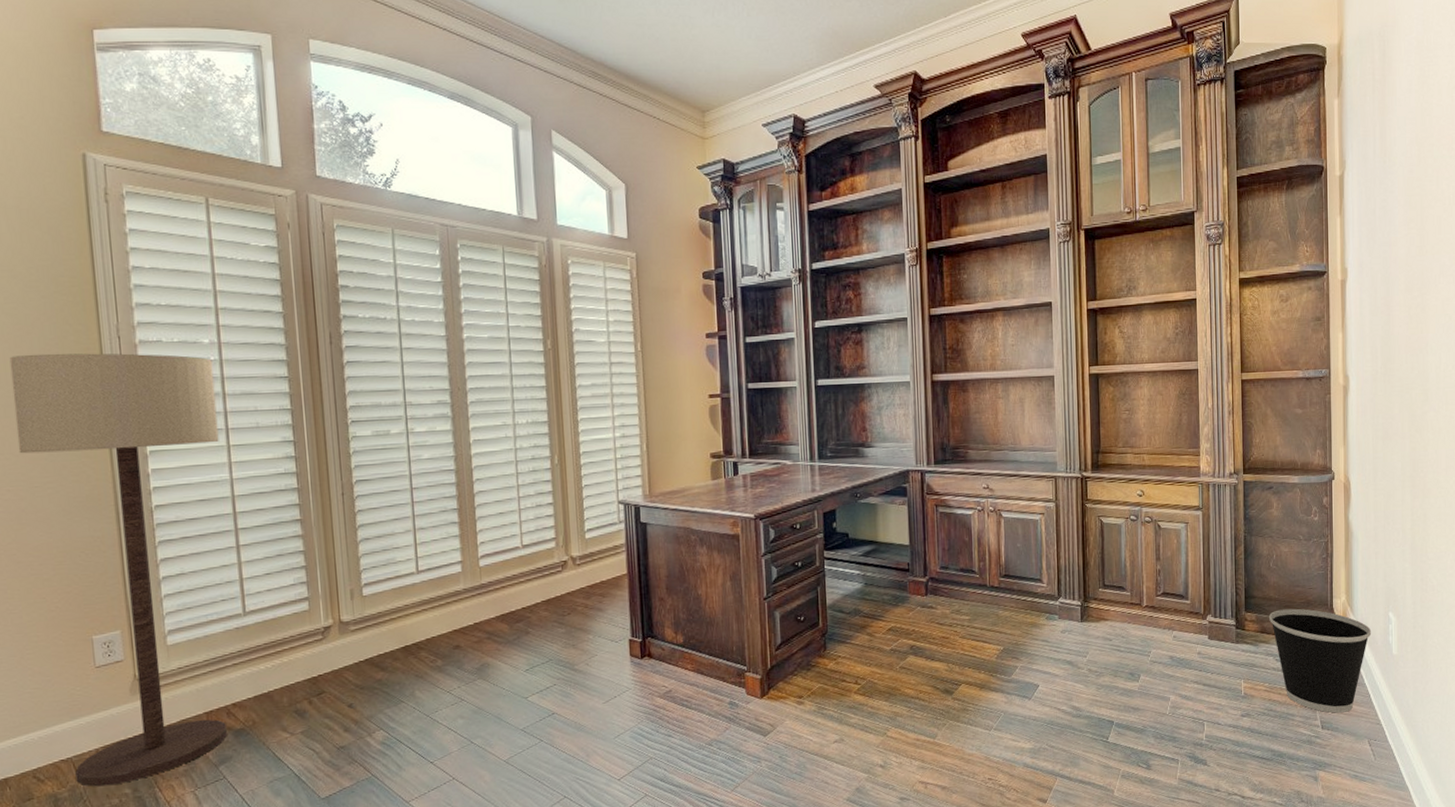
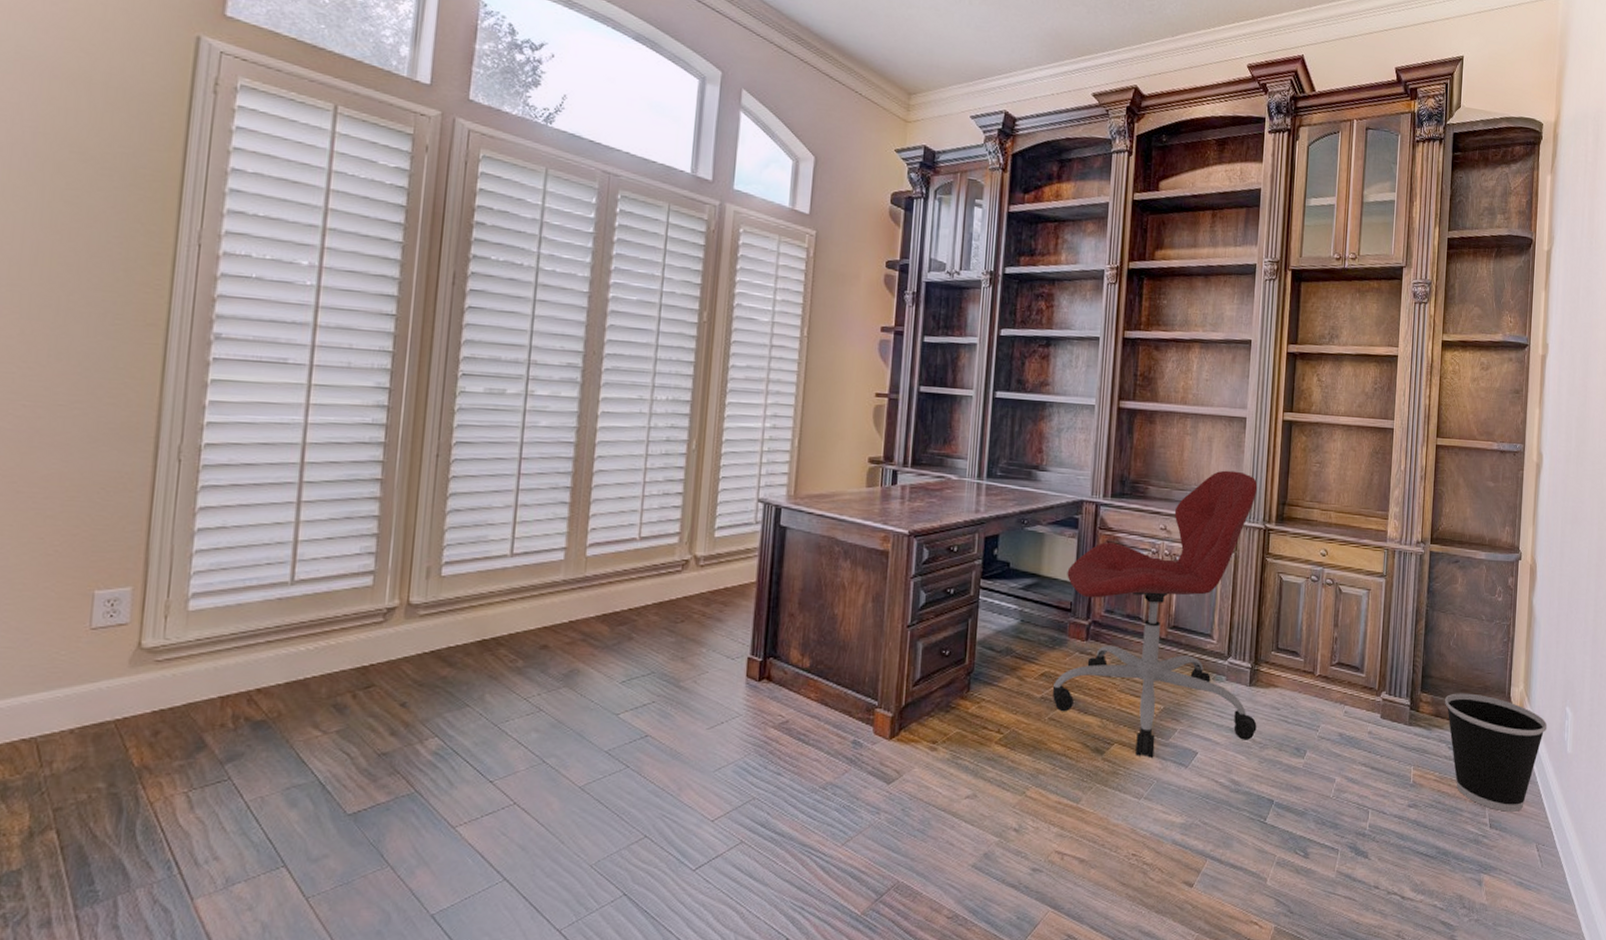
floor lamp: present [9,353,227,787] -> none [36,250,308,777]
office chair: none [900,427,1092,694] -> present [1052,470,1258,758]

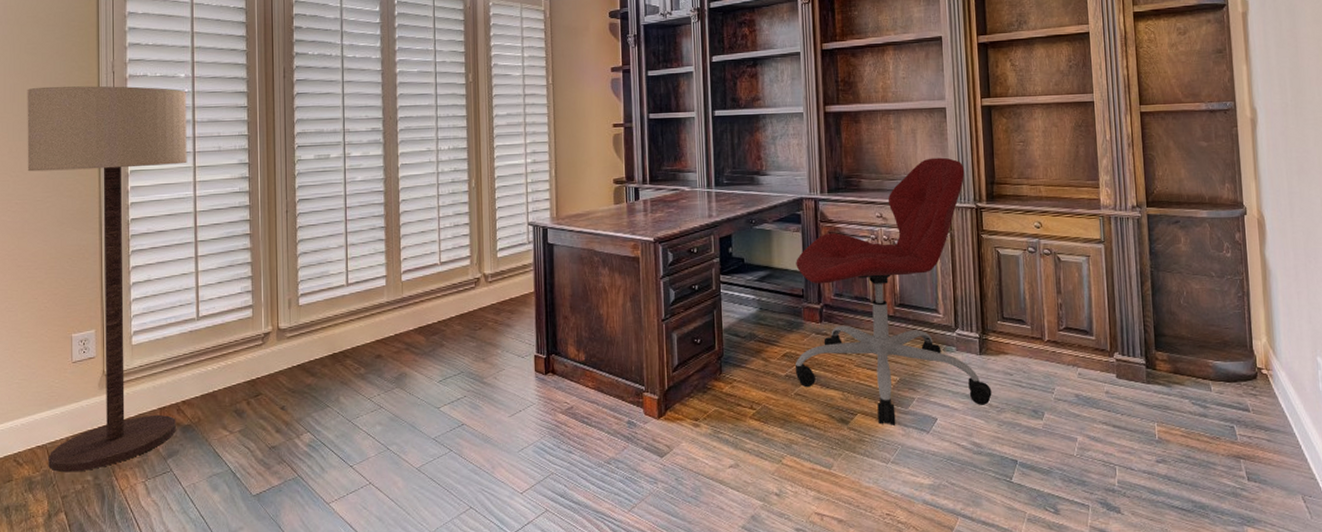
floor lamp: none [36,250,308,777] -> present [27,86,187,473]
wastebasket: present [1445,693,1548,812] -> none [1182,349,1299,464]

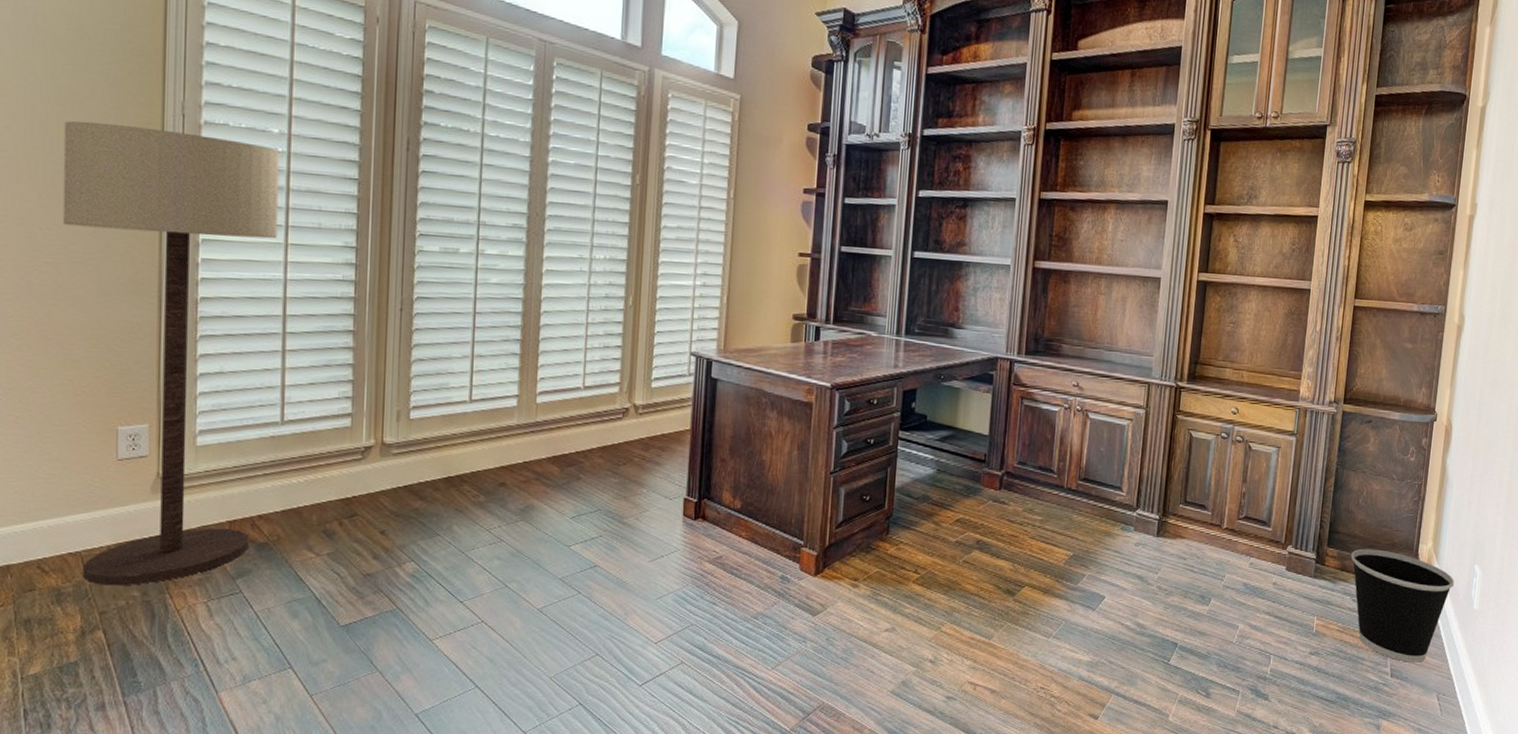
office chair: present [795,157,992,425] -> none [966,329,1170,600]
wastebasket: none [1182,349,1299,464] -> present [1351,548,1455,663]

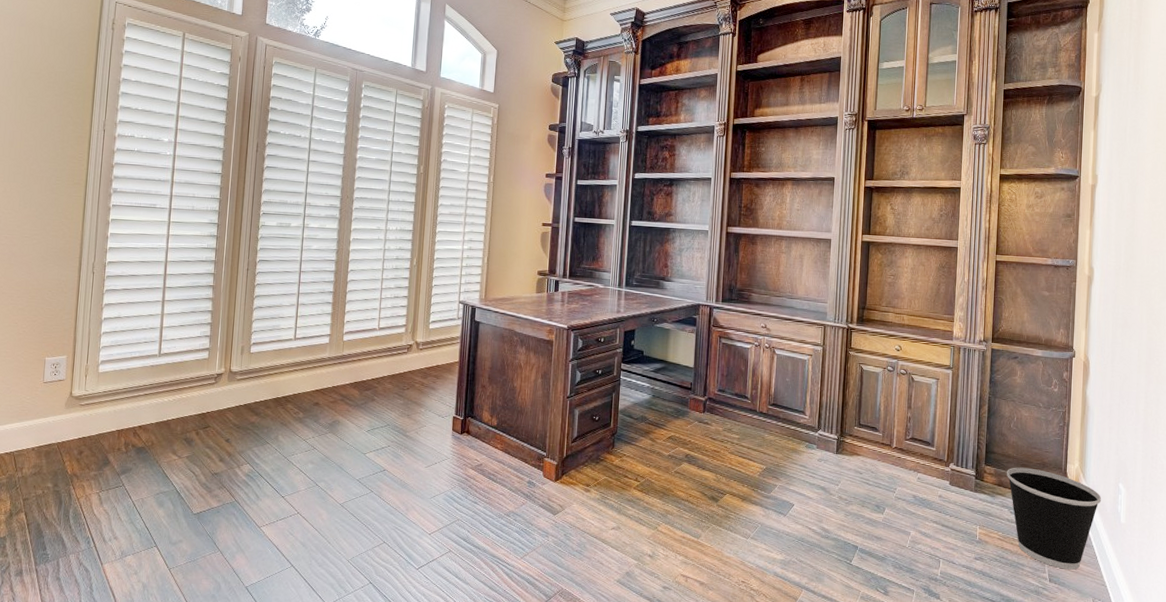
floor lamp: present [62,121,280,586] -> none [14,136,168,479]

